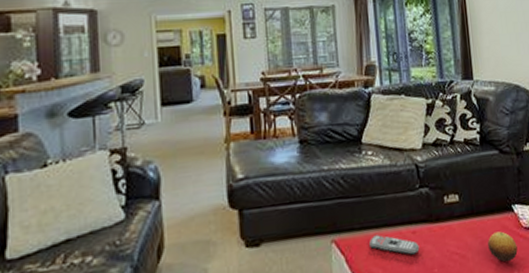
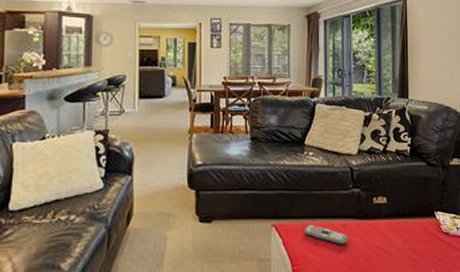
fruit: present [488,231,518,262] -> none [410,233,436,261]

